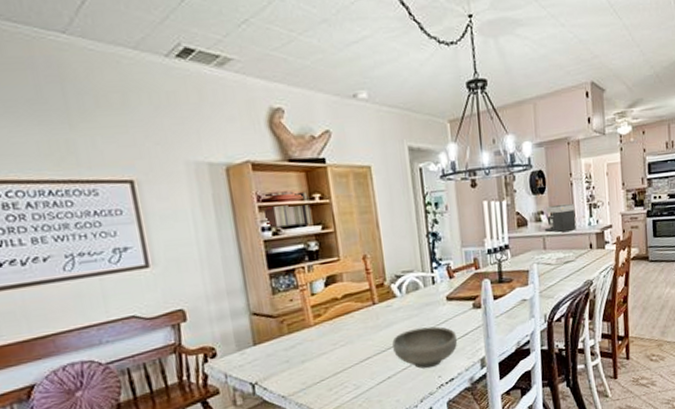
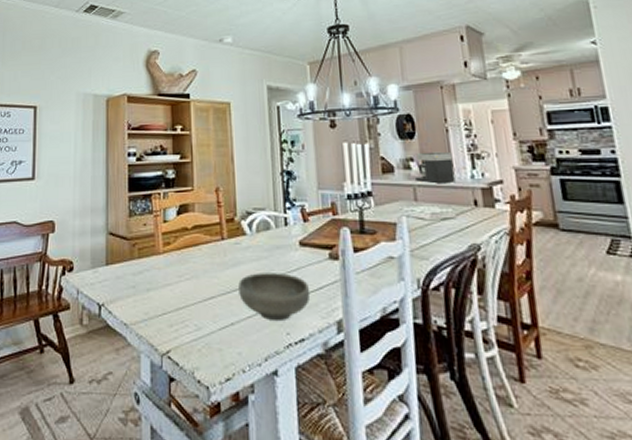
books: present [264,191,312,229] -> none [133,121,171,155]

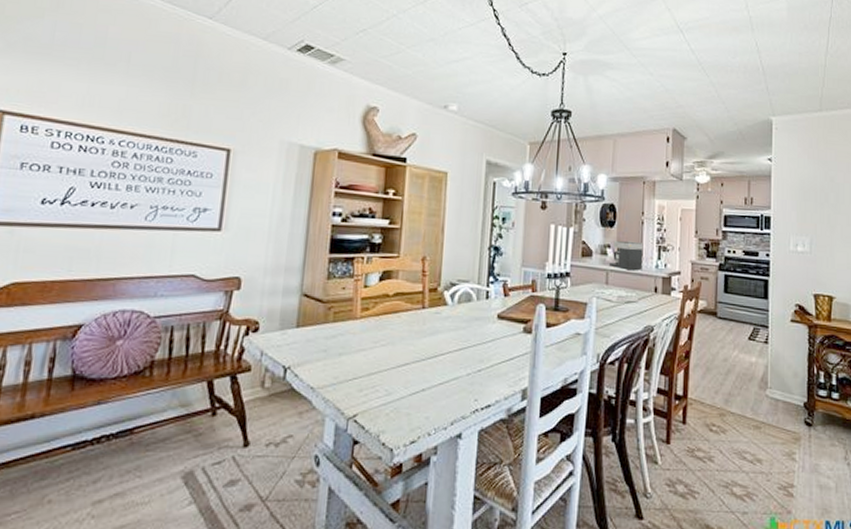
bowl: present [238,273,311,322] -> none [433,342,502,389]

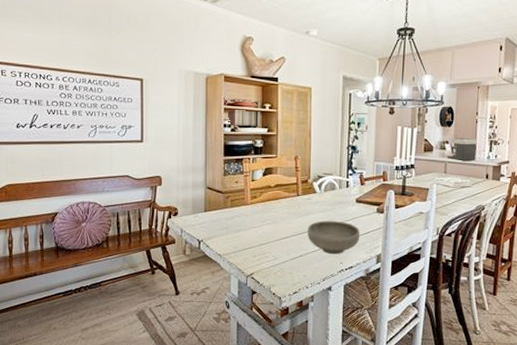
books: none [338,181,383,218] -> present [228,99,261,127]
bowl: none [433,342,502,389] -> present [308,221,360,255]

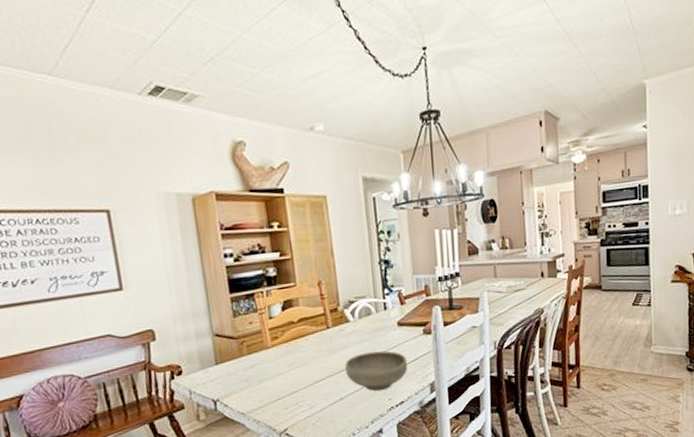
books: present [228,99,261,127] -> none [226,219,270,256]
coffee maker: present [447,137,477,162] -> none [495,232,528,262]

